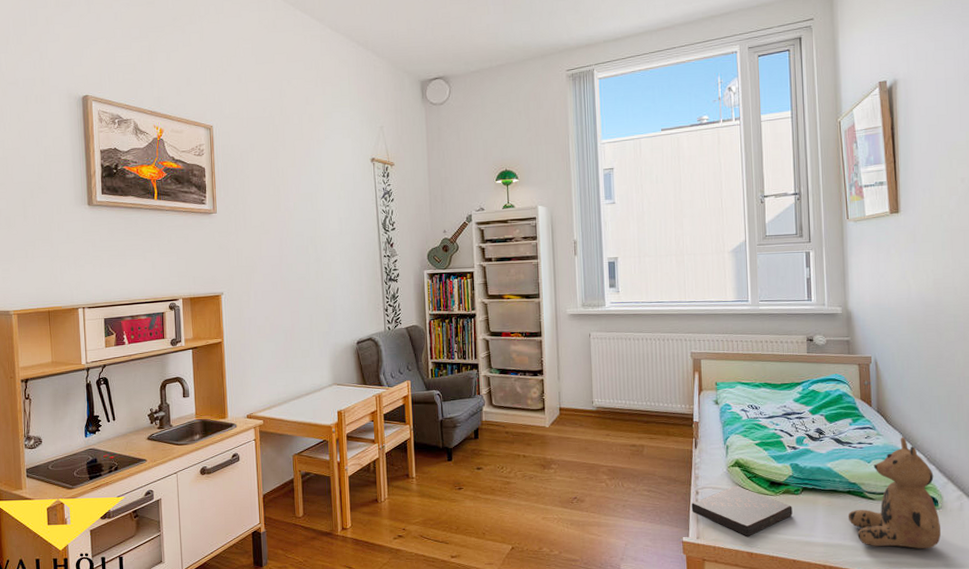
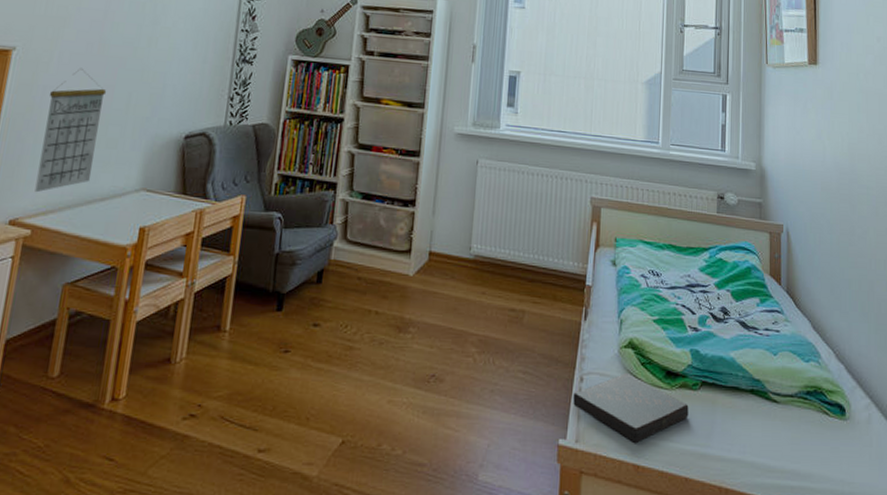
calendar: none [254,301,296,394] -> present [34,67,107,193]
teddy bear: present [848,437,941,549] -> none [749,326,847,471]

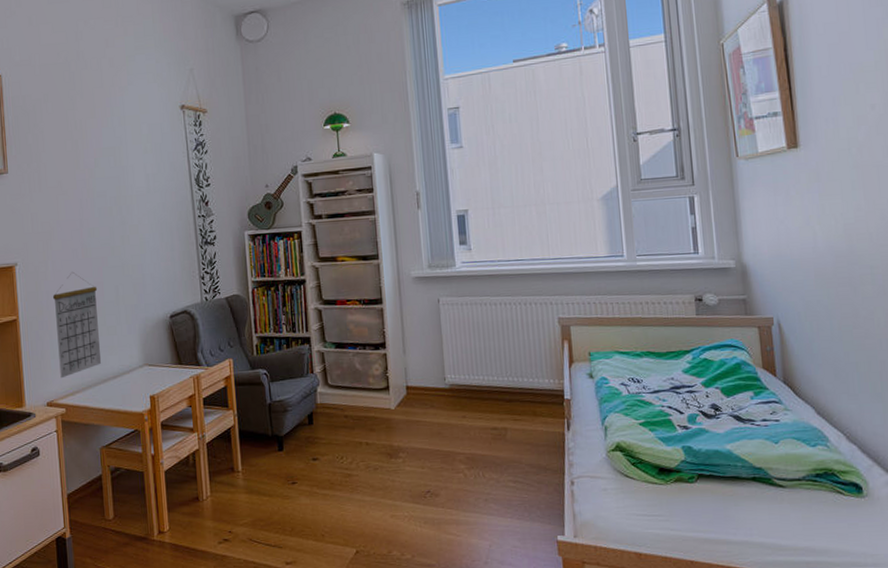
book: present [573,372,689,443] -> none [566,473,687,534]

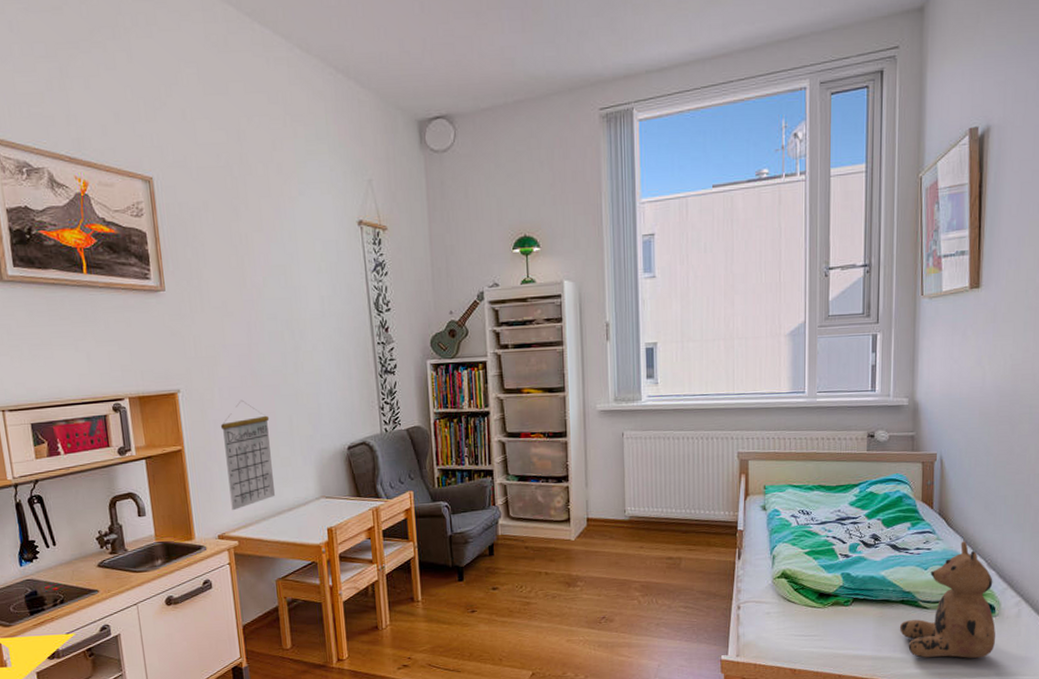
teddy bear: none [754,412,868,546] -> present [899,541,996,659]

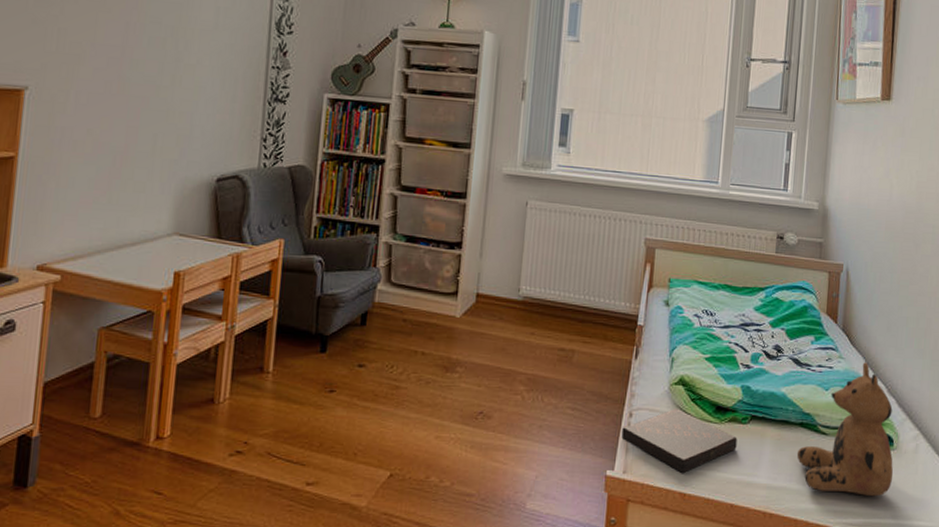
calendar: present [220,399,276,511] -> none [61,108,130,238]
book: none [732,598,841,652] -> present [621,408,737,473]

